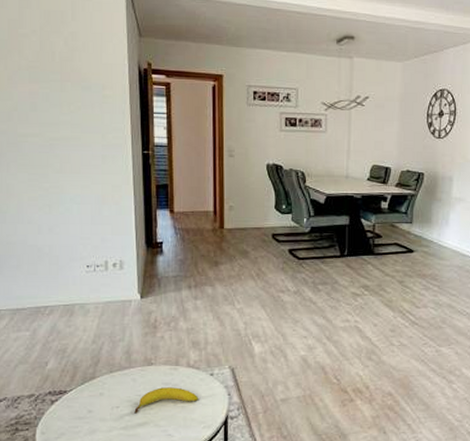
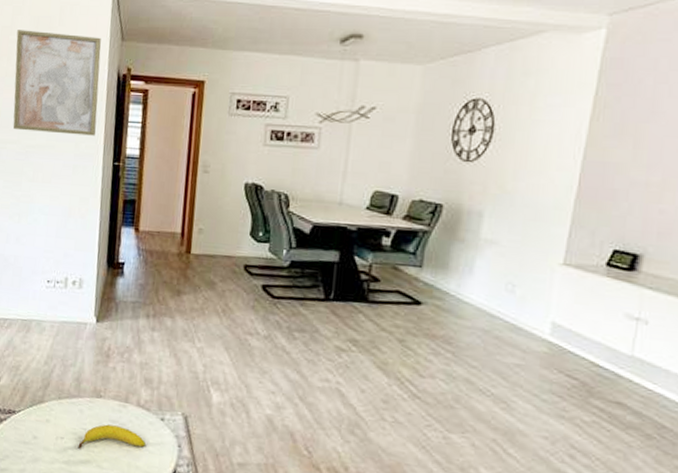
wall art: none [26,23,122,127] -> present [13,30,101,136]

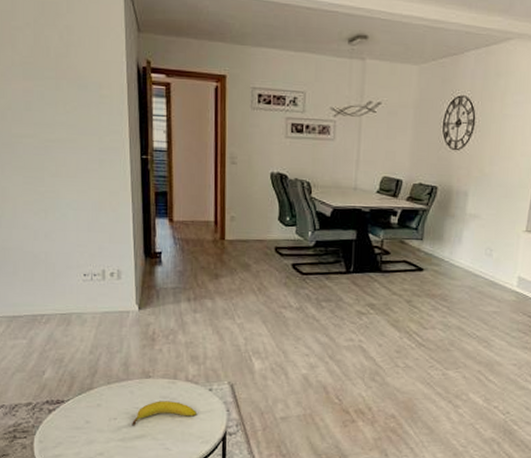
wall art: present [13,30,101,136] -> none [19,15,119,129]

